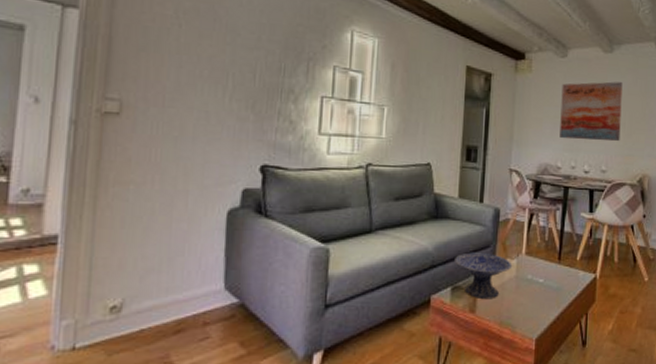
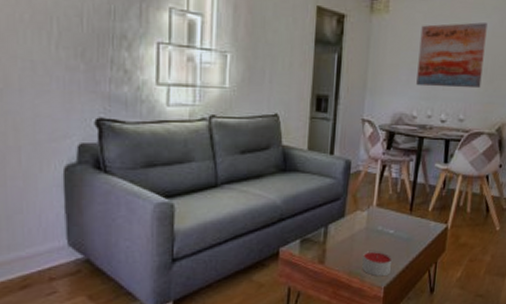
decorative bowl: present [455,252,513,300] -> none [304,205,363,251]
candle: none [513,300,542,328] -> present [362,251,391,277]

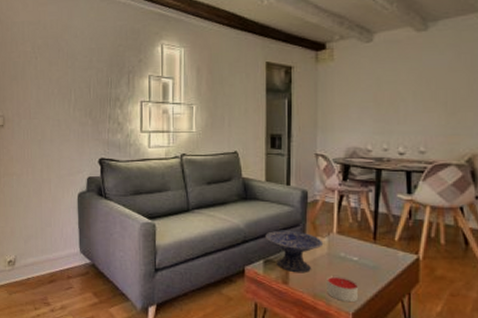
decorative bowl: none [304,205,363,251] -> present [265,230,324,274]
wall art: present [416,22,488,89] -> none [368,60,442,122]

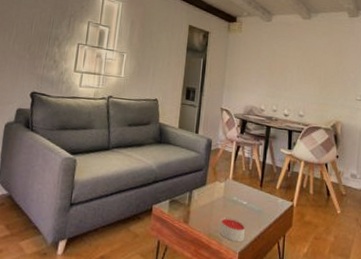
decorative bowl: present [265,230,324,274] -> none [173,173,221,214]

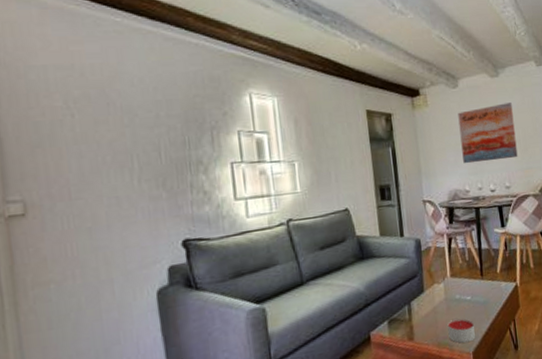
wall art: none [264,42,319,92] -> present [458,103,518,164]

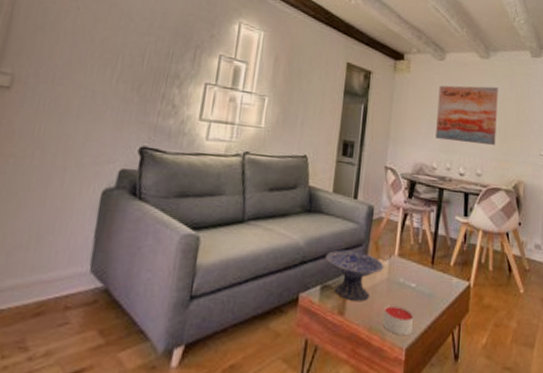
decorative bowl: none [386,282,441,327] -> present [325,250,385,302]

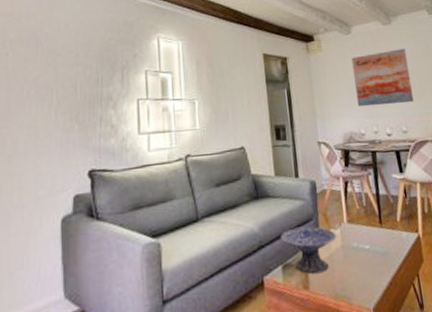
candle: present [383,305,413,336] -> none [345,269,376,298]

